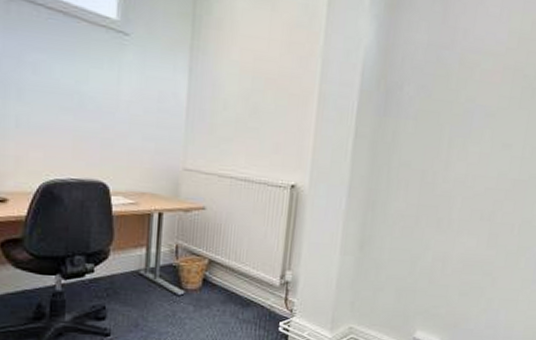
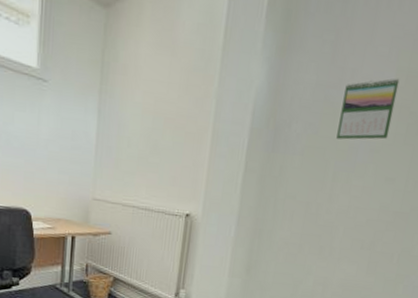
calendar: none [451,39,512,104] -> present [336,78,400,140]

